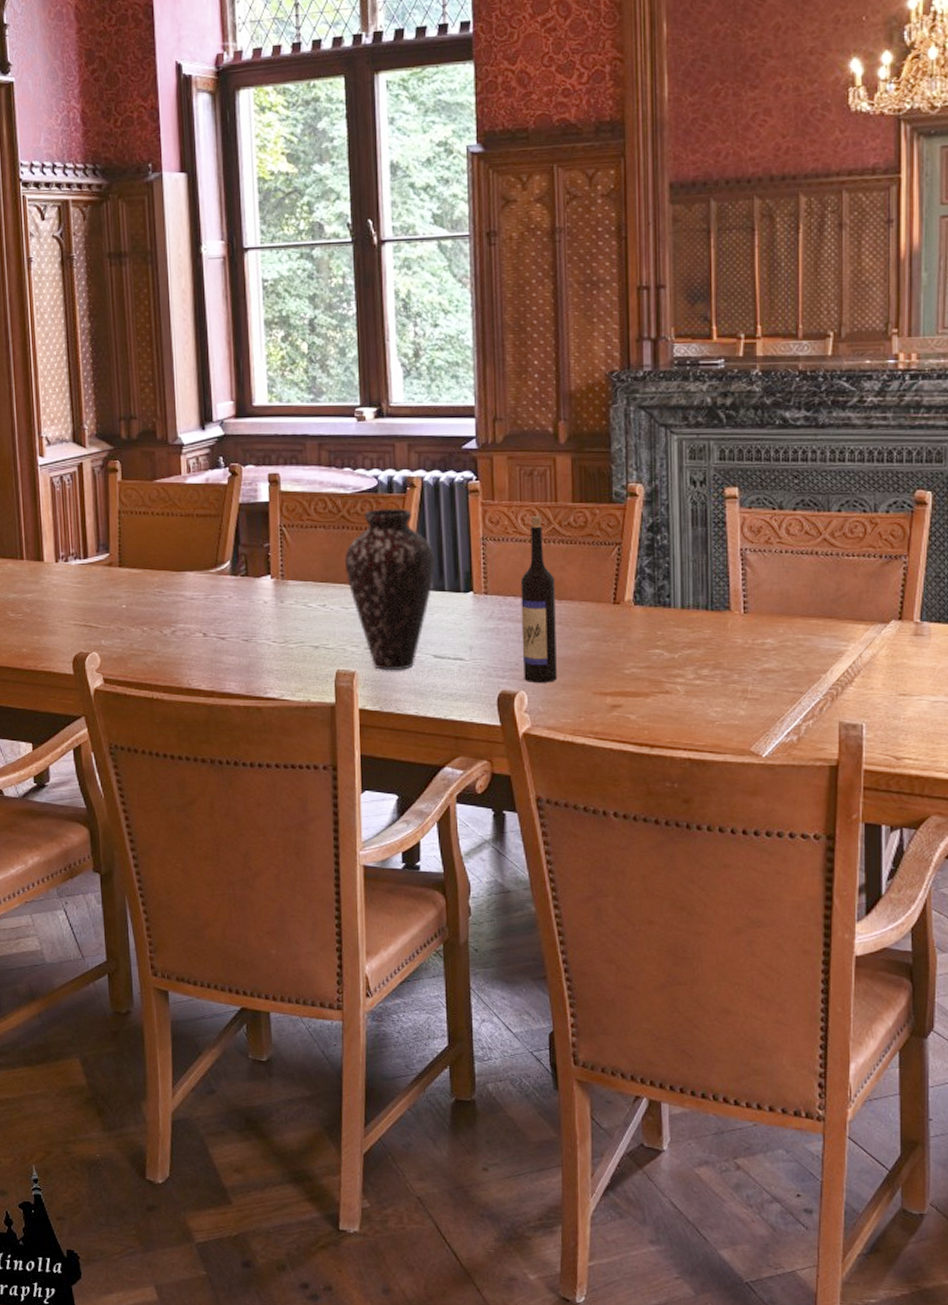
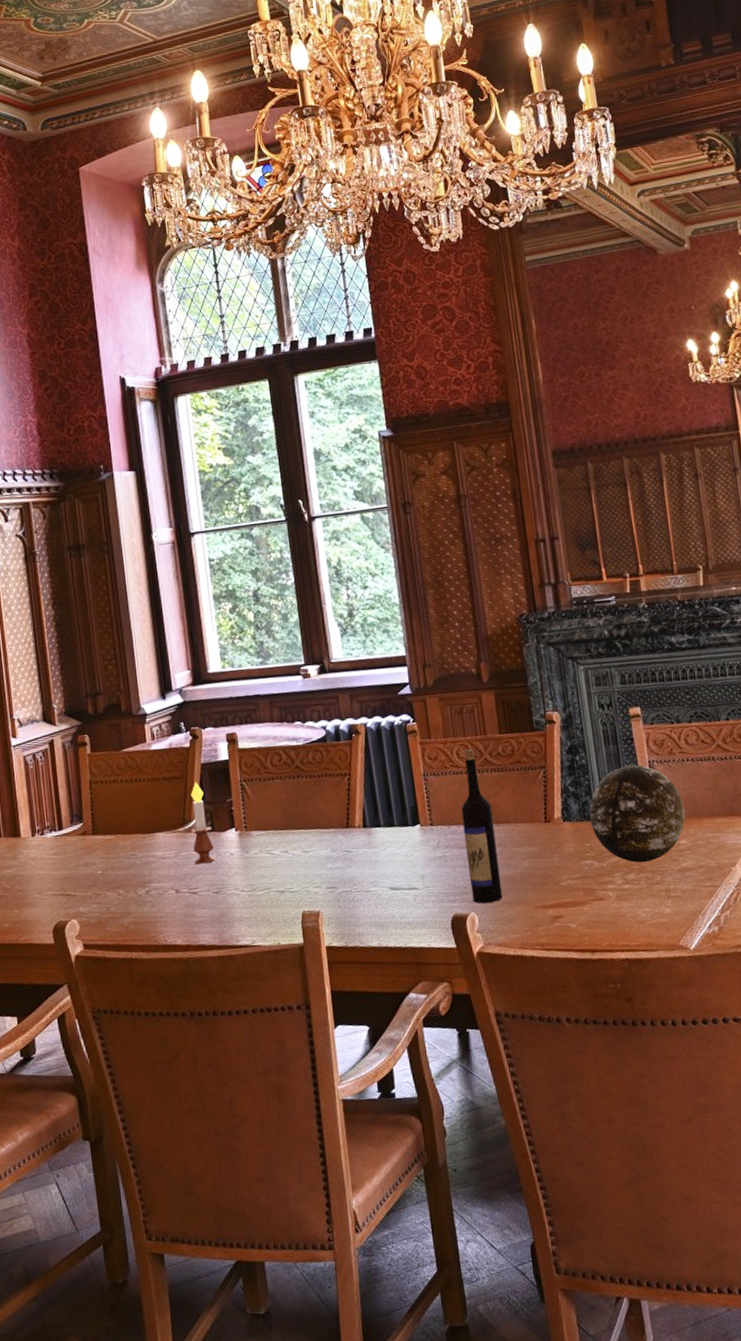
candle: none [223,522,248,609] -> present [191,782,216,865]
vase: present [344,508,435,670] -> none [301,754,384,907]
decorative orb: none [664,551,776,658] -> present [589,764,686,863]

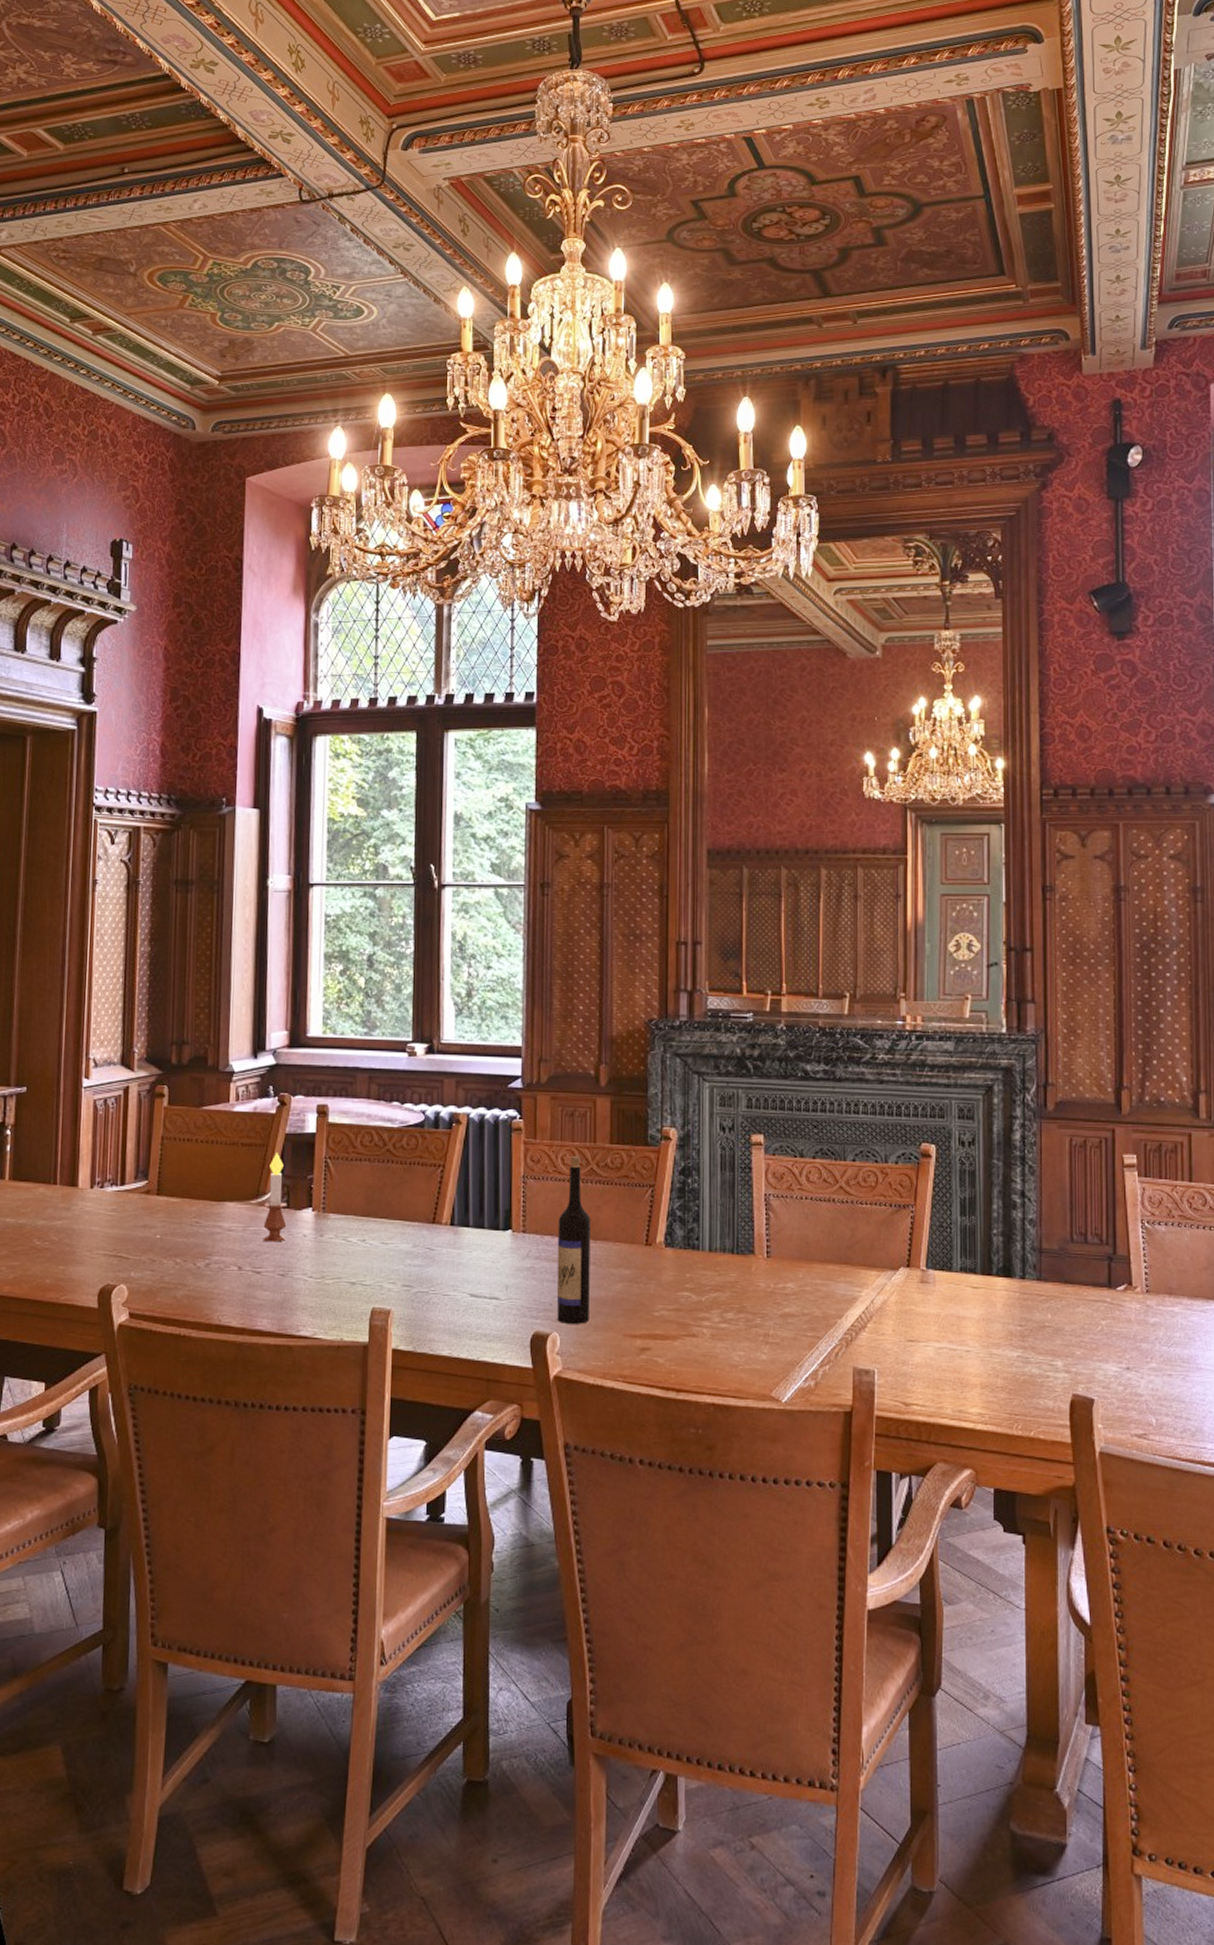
decorative orb: present [589,764,686,863] -> none [693,1196,797,1301]

